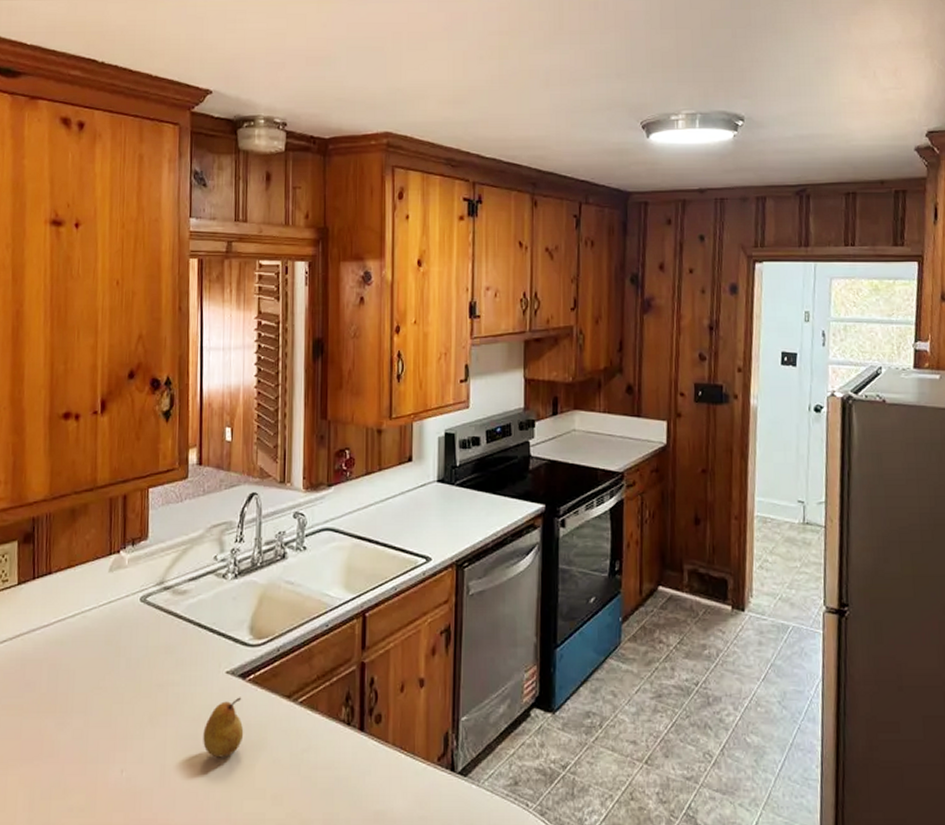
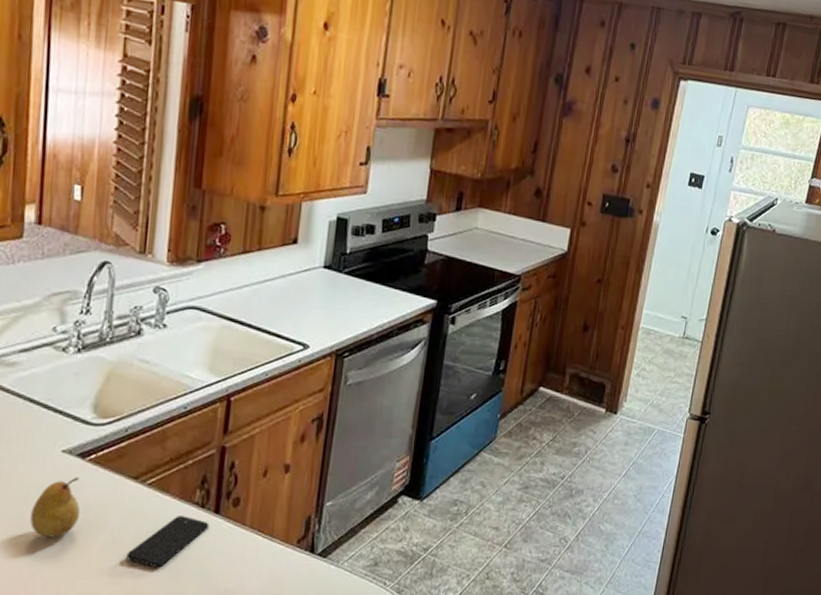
smartphone: none [285,734,356,788] -> present [126,516,210,568]

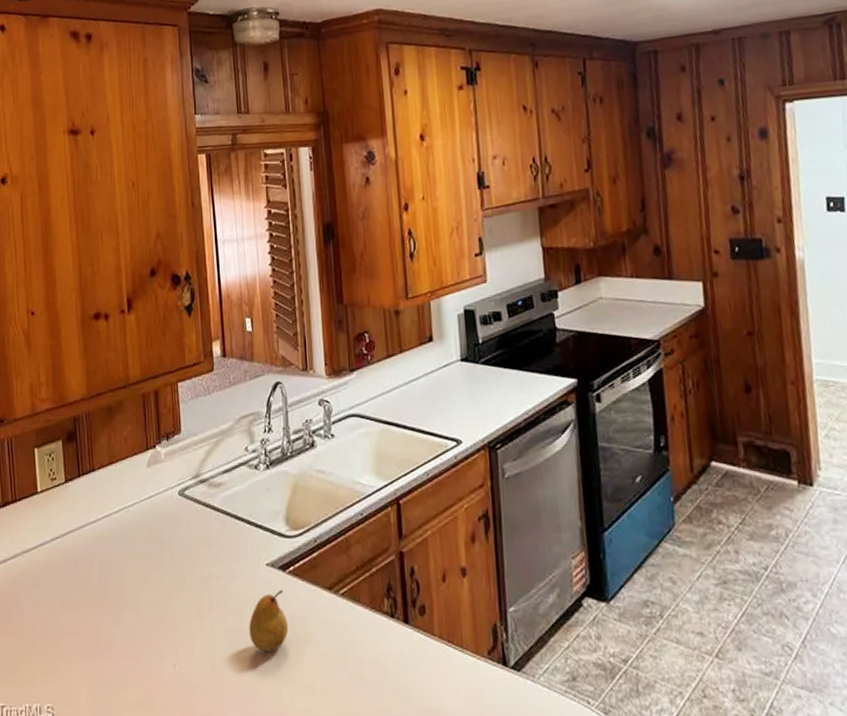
smartphone: present [126,516,210,568] -> none [333,627,402,683]

